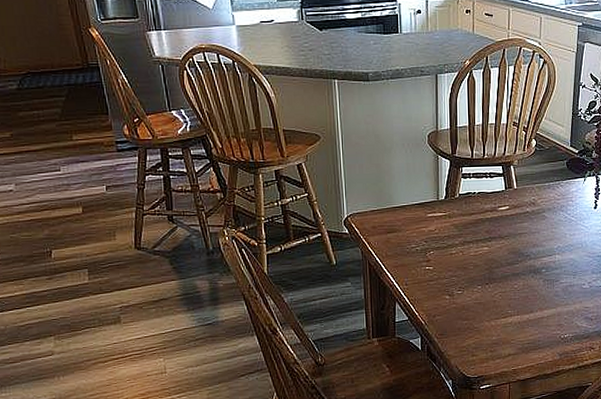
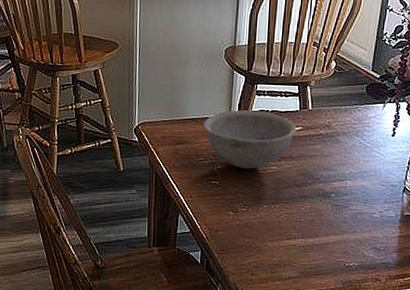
bowl: none [413,193,504,252] -> present [203,110,297,169]

